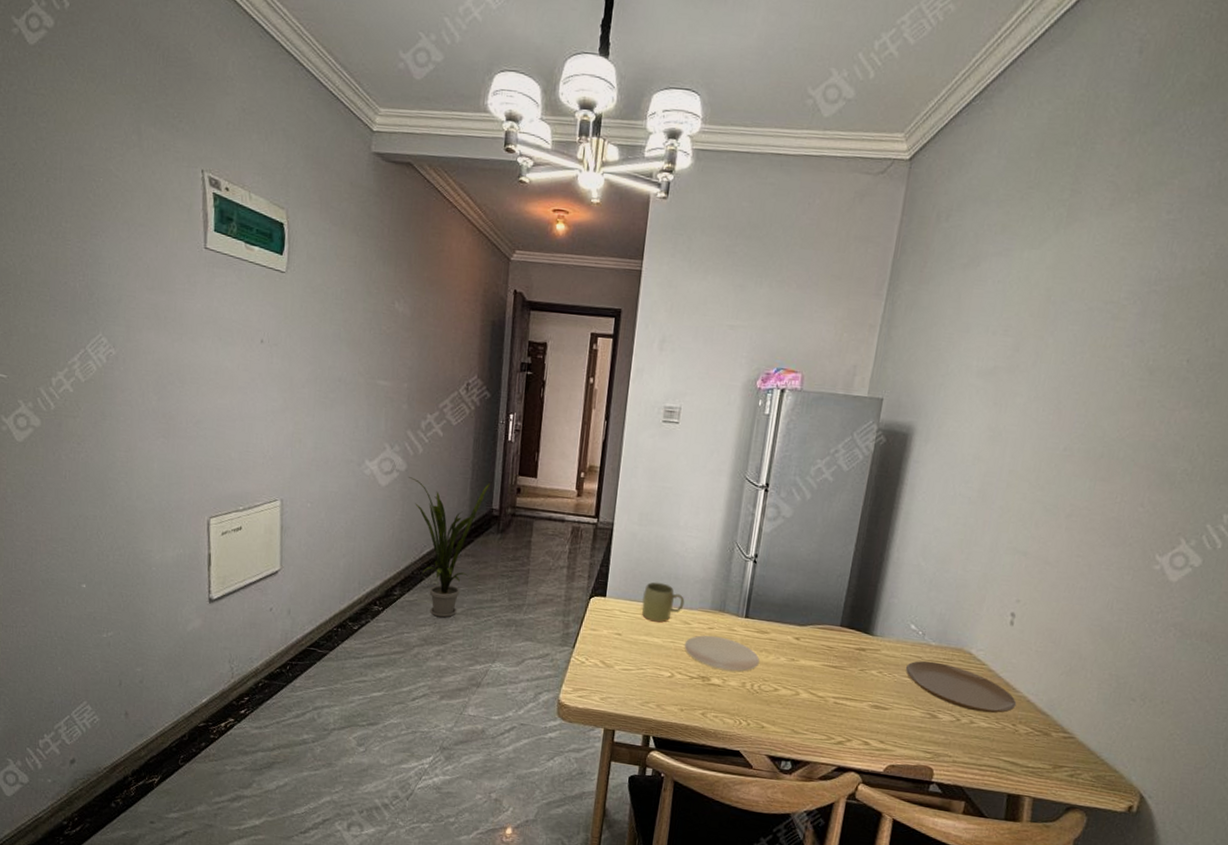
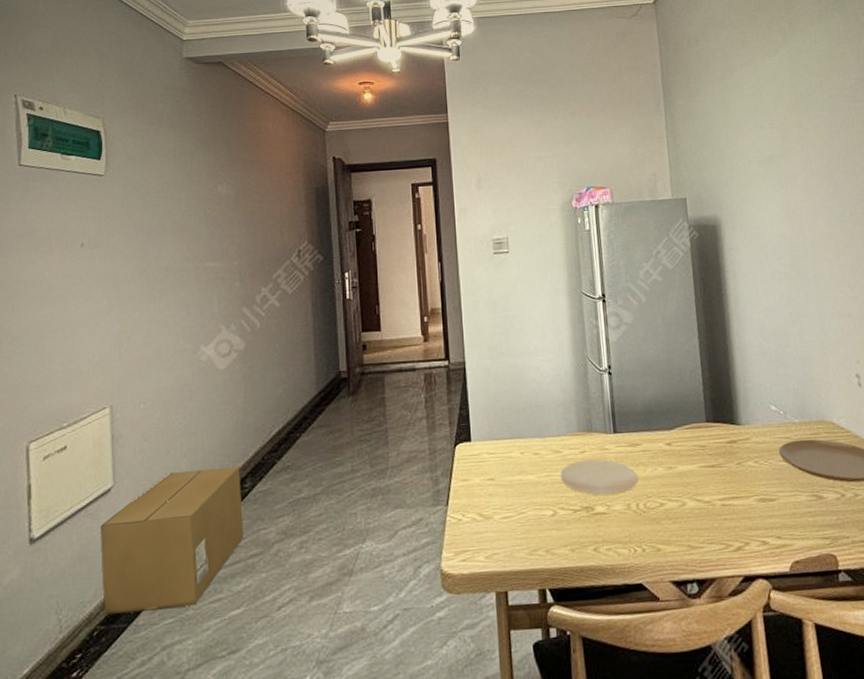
box: none [268,568,391,681] -> present [101,466,244,615]
house plant: present [409,477,491,618] -> none [248,345,335,503]
mug: present [641,582,685,623] -> none [507,414,551,458]

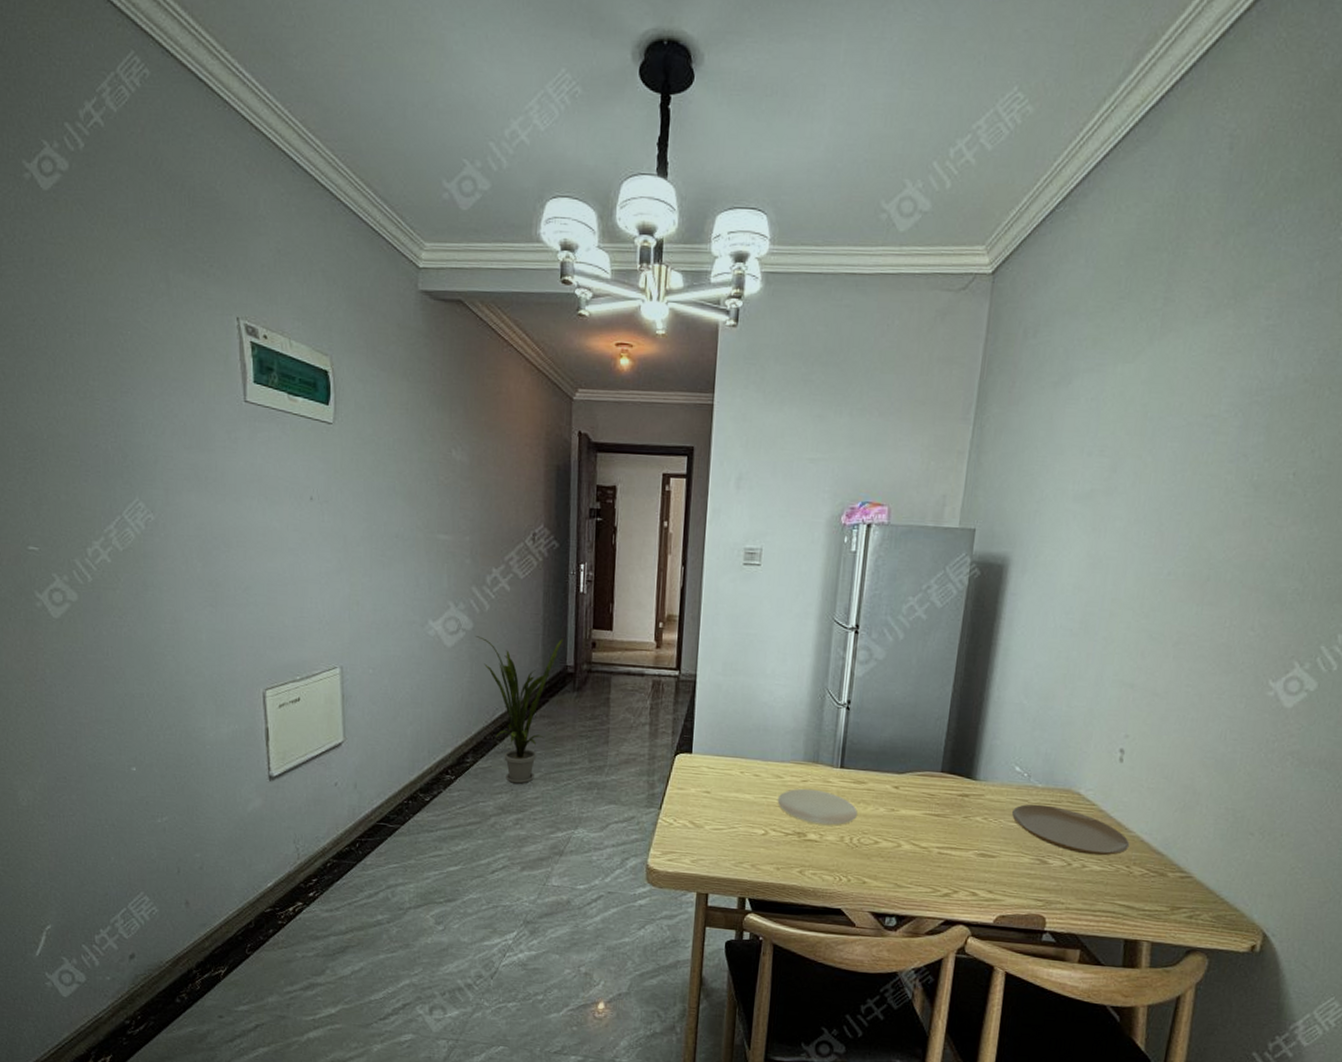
box: present [101,466,244,615] -> none [333,738,464,856]
house plant: none [248,345,335,503] -> present [476,636,564,784]

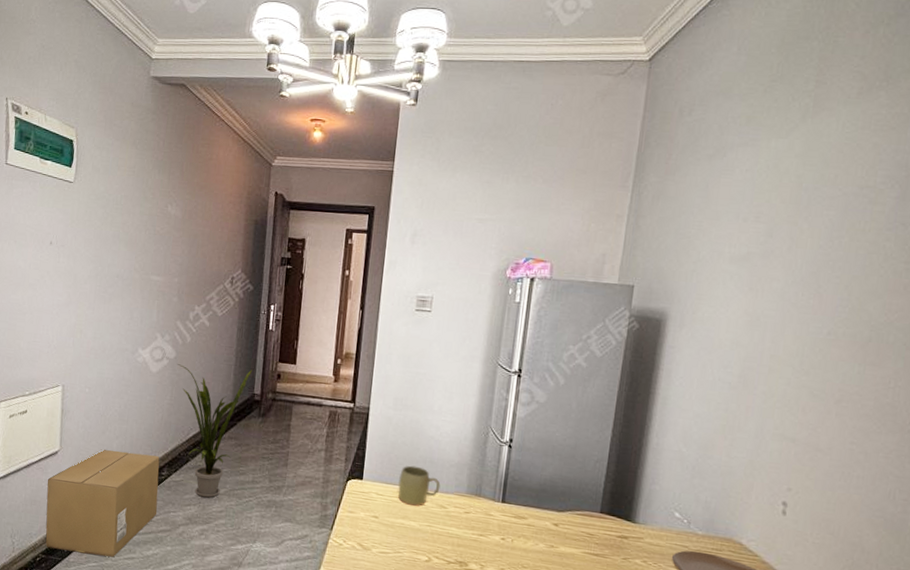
box: none [333,738,464,856] -> present [46,449,160,557]
mug: none [730,735,776,778] -> present [397,465,441,506]
plate: present [777,788,858,826] -> none [441,519,518,558]

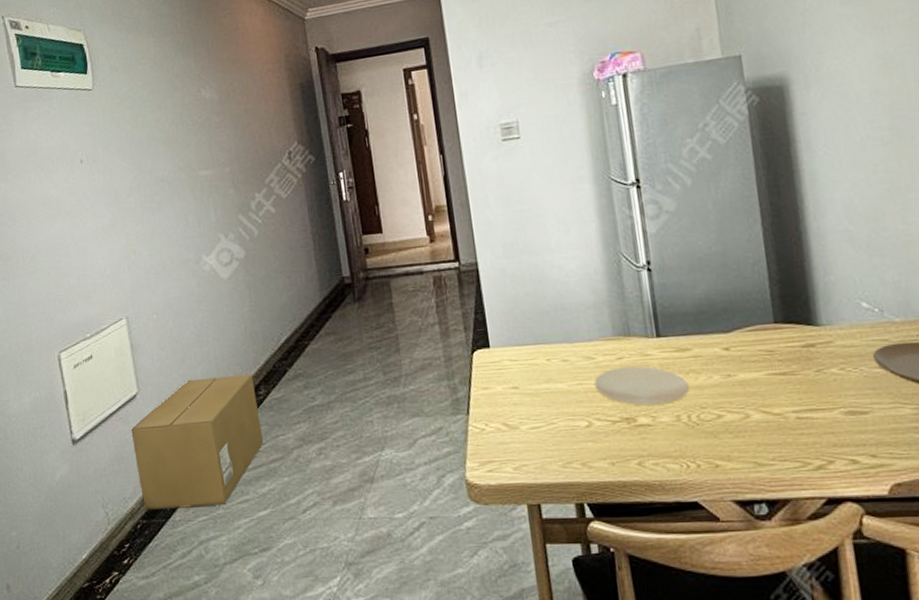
house plant: present [177,364,253,498] -> none [249,250,336,410]
mug: present [397,465,441,506] -> none [530,317,582,365]
plate: none [441,519,518,558] -> present [594,365,689,406]

